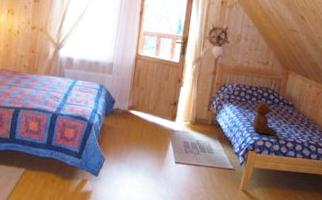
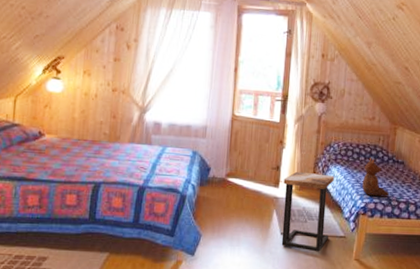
side table: none [175,108,227,182] -> present [281,171,335,253]

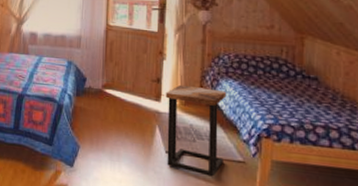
teddy bear: present [362,157,390,197] -> none [263,71,301,119]

